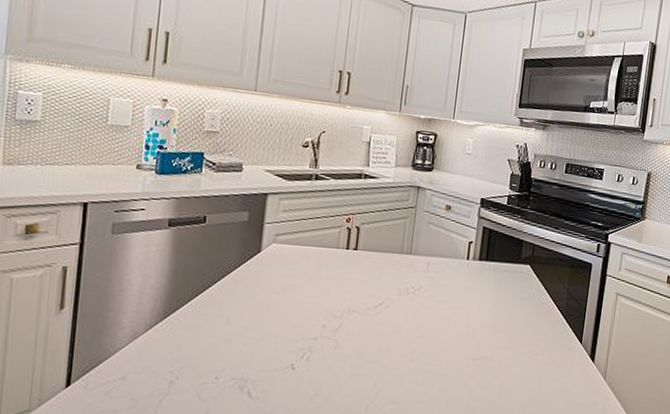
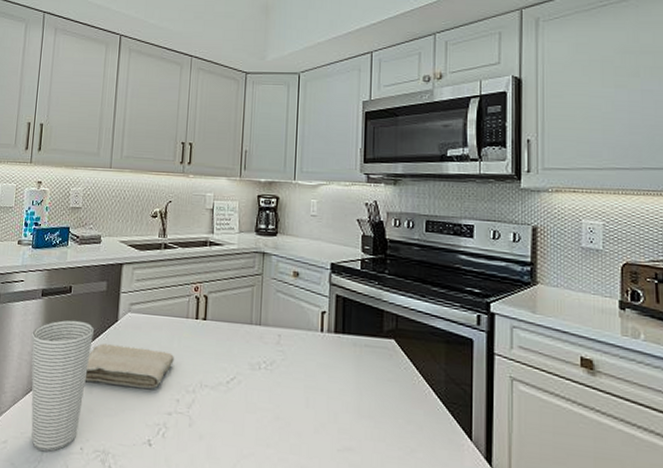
cup: none [155,251,233,383] -> present [31,320,94,451]
washcloth: none [221,274,322,316] -> present [84,343,174,389]

